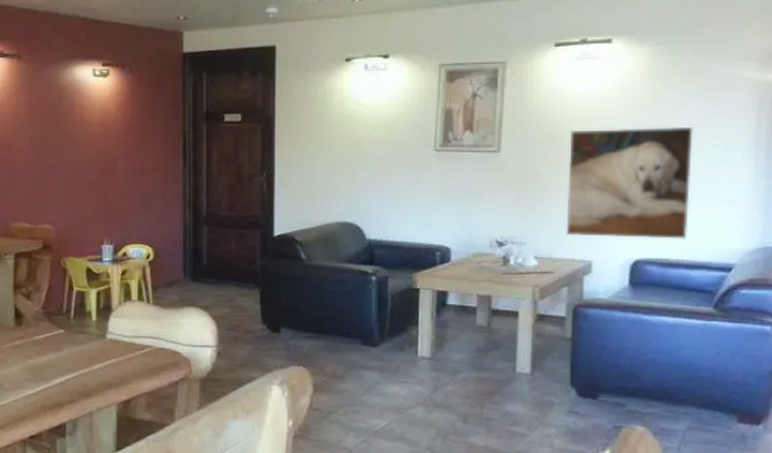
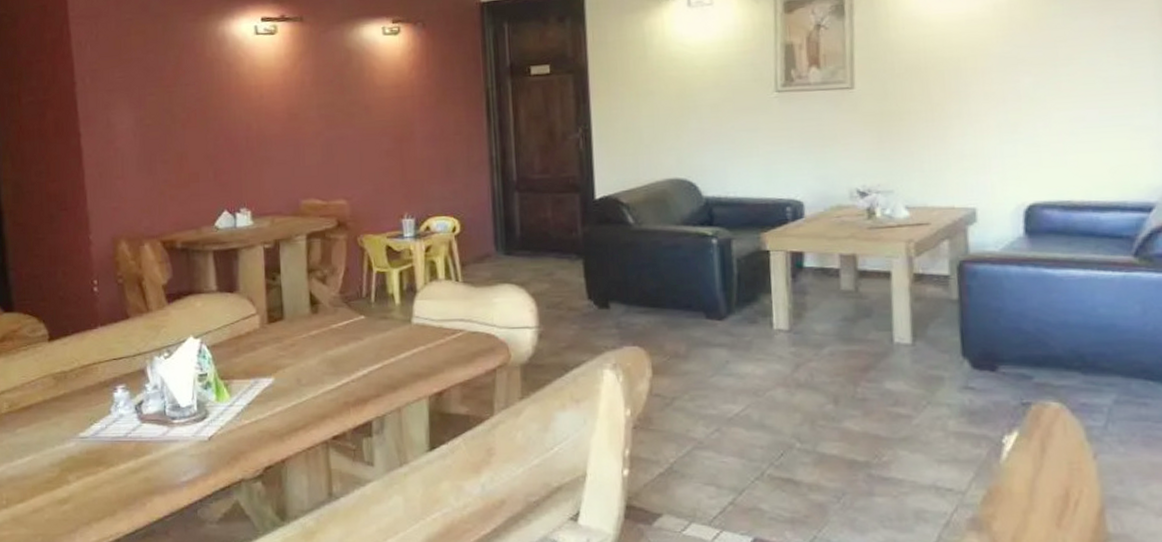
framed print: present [565,126,693,239] -> none [936,45,1093,180]

